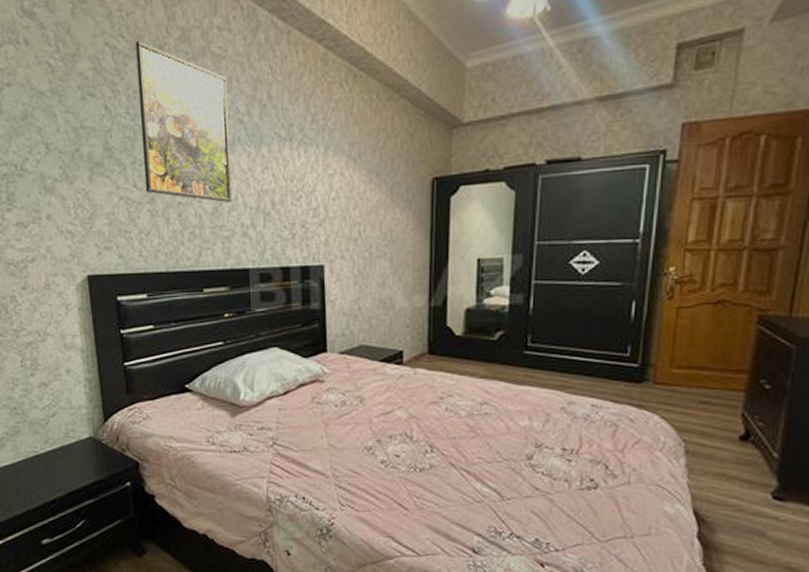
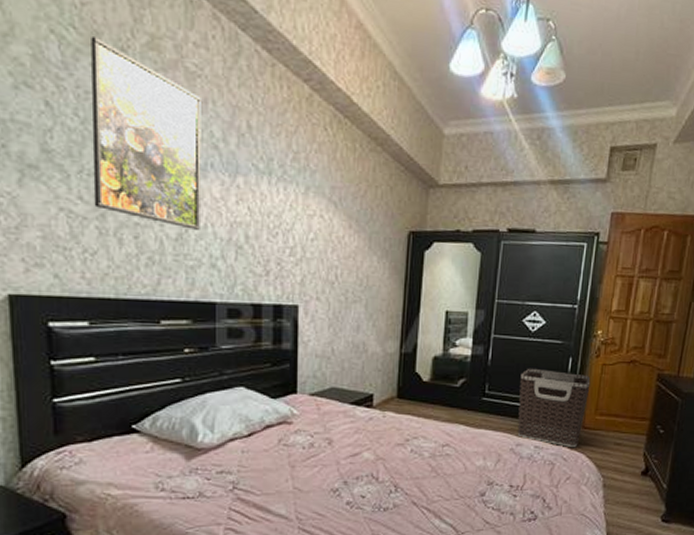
clothes hamper: none [569,315,662,407] -> present [517,368,591,448]

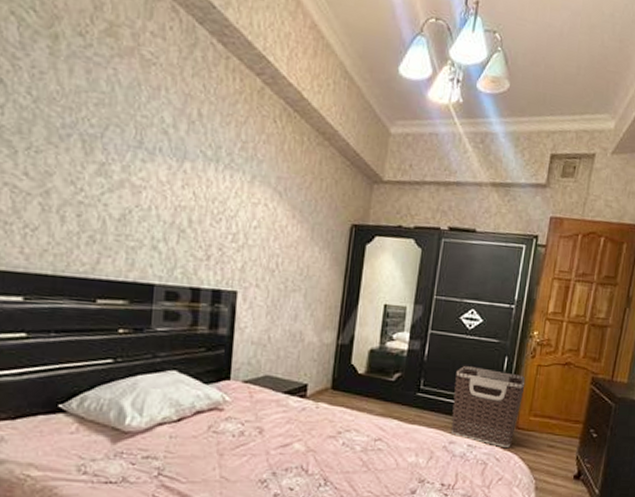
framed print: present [91,35,201,230] -> none [39,19,155,212]

